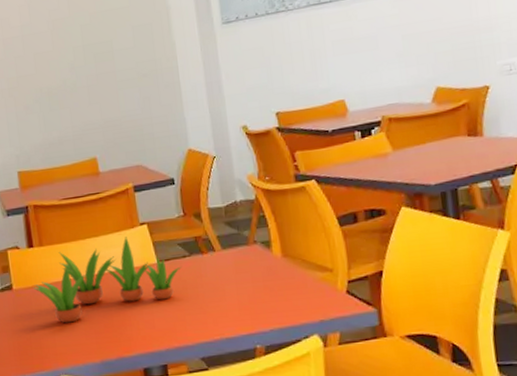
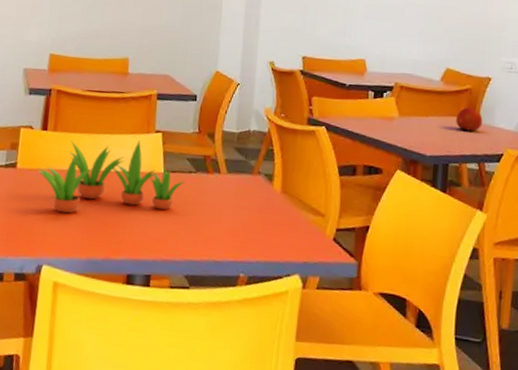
fruit: none [457,123,488,149] -> present [456,107,483,132]

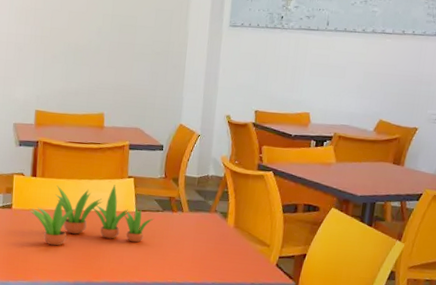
fruit: present [456,107,483,132] -> none [384,154,408,175]

